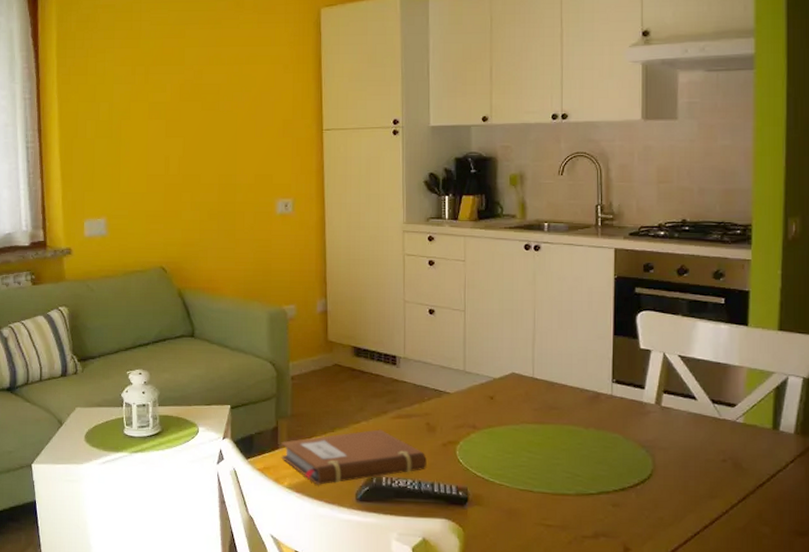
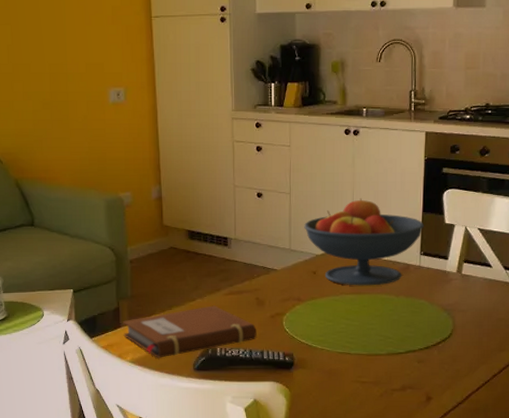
fruit bowl: none [480,318,616,415] -> present [304,198,425,286]

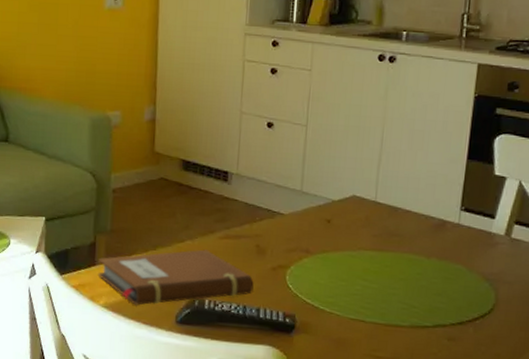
fruit bowl: present [304,198,425,286] -> none [320,137,469,243]

